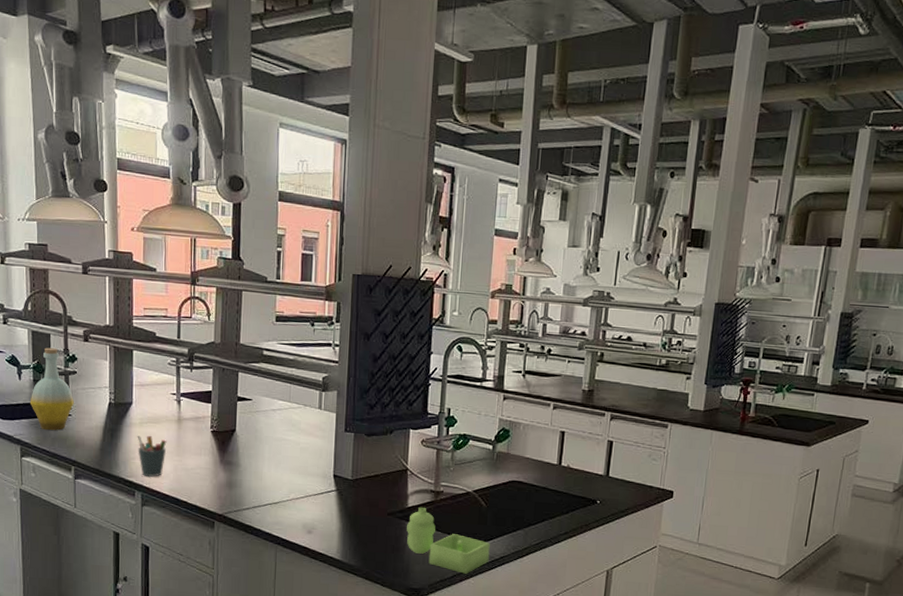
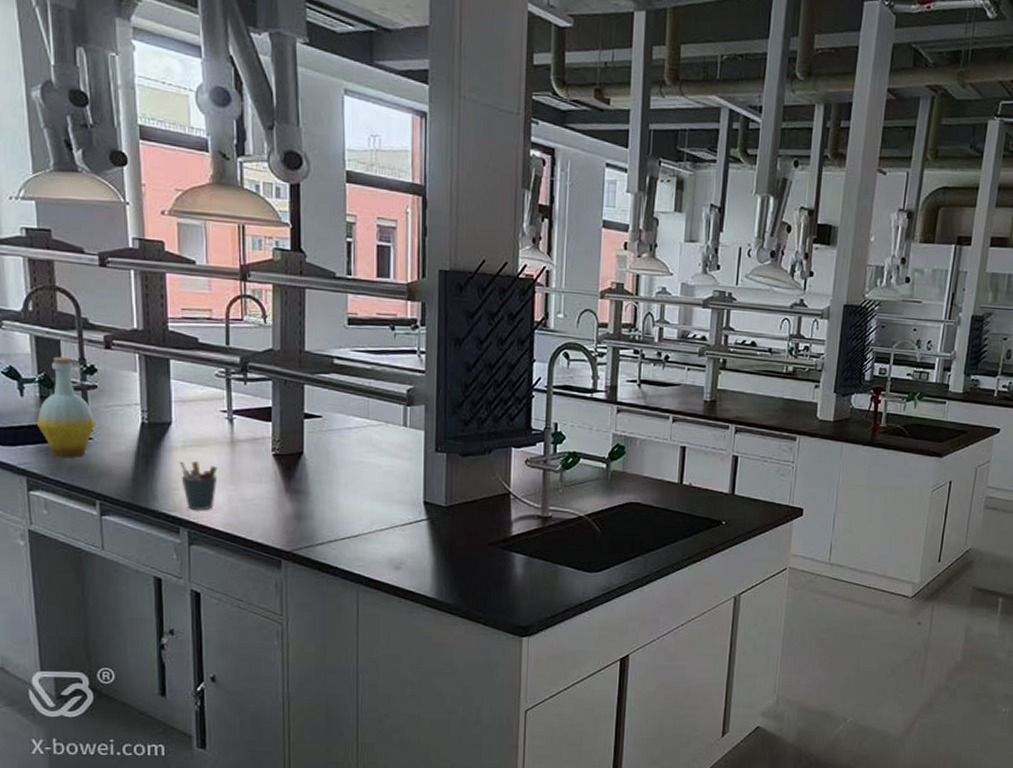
soap dispenser: present [407,508,490,574] -> none [511,536,606,608]

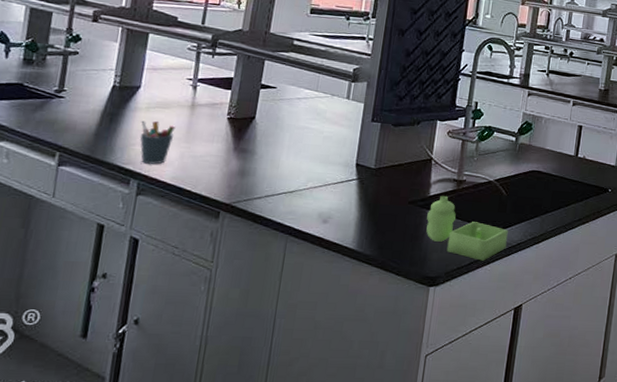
bottle: present [36,356,96,458] -> none [14,26,71,113]
soap dispenser: none [511,536,606,608] -> present [426,196,508,261]

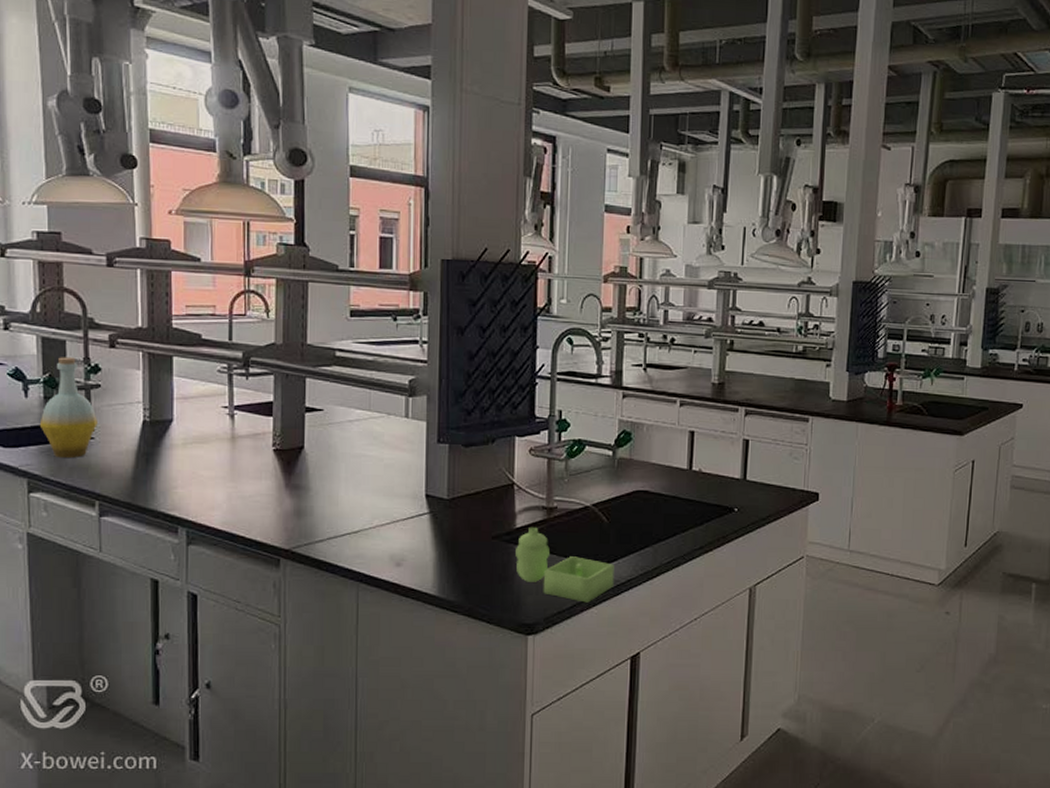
bottle: none [14,26,71,113] -> present [39,357,98,459]
pen holder: present [140,120,176,165] -> none [179,458,218,510]

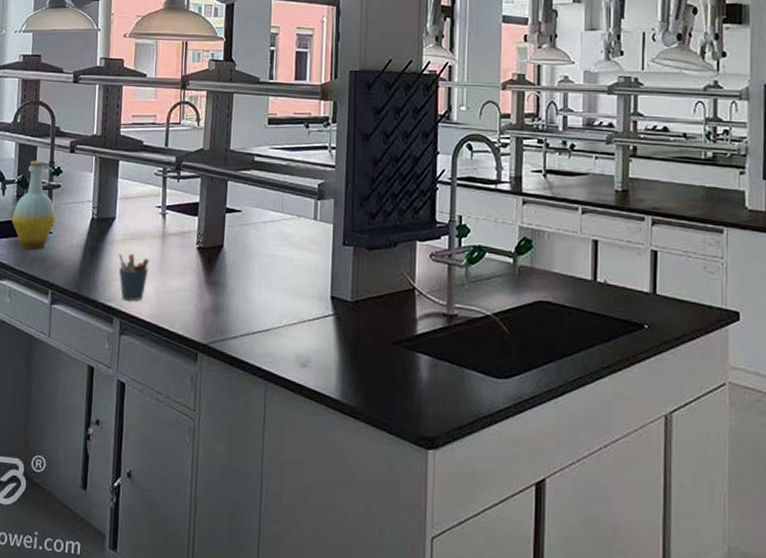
pen holder: none [179,458,218,510] -> present [118,253,150,302]
soap dispenser: present [516,528,614,603] -> none [416,335,517,419]

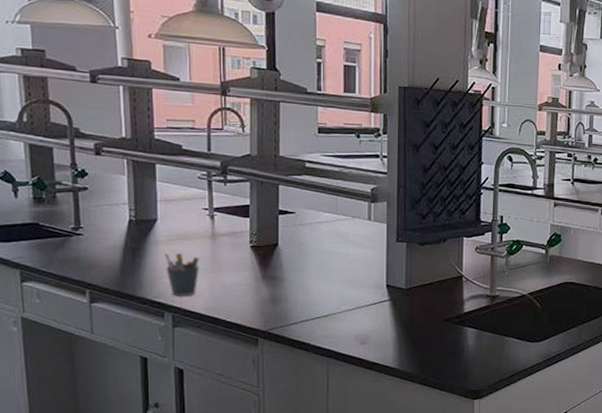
bottle: present [11,161,56,250] -> none [29,162,86,252]

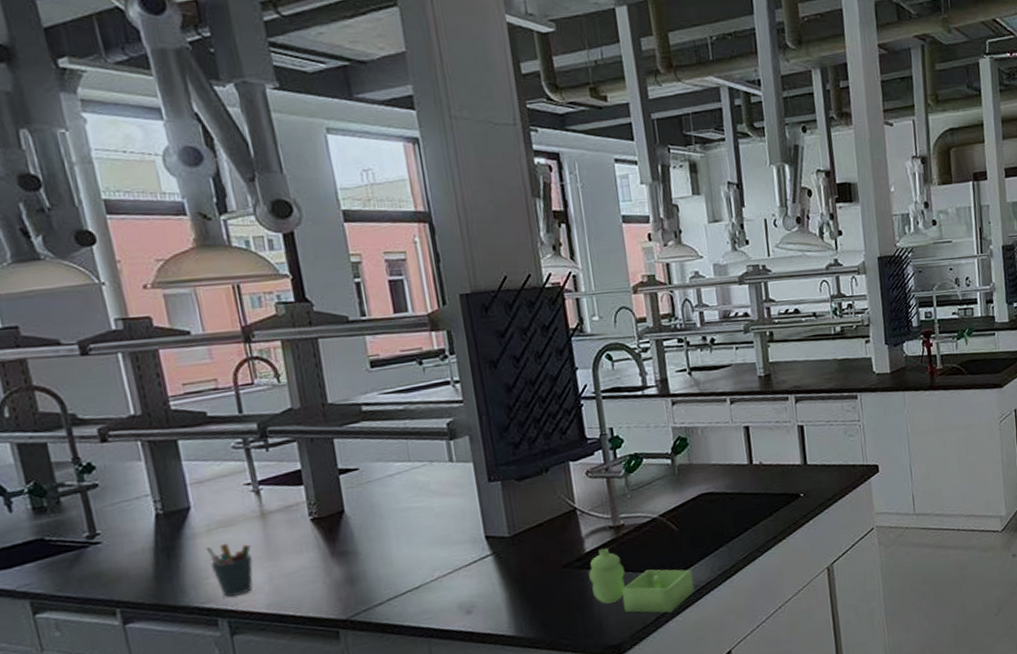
soap dispenser: none [464,312,546,373] -> present [589,548,695,613]

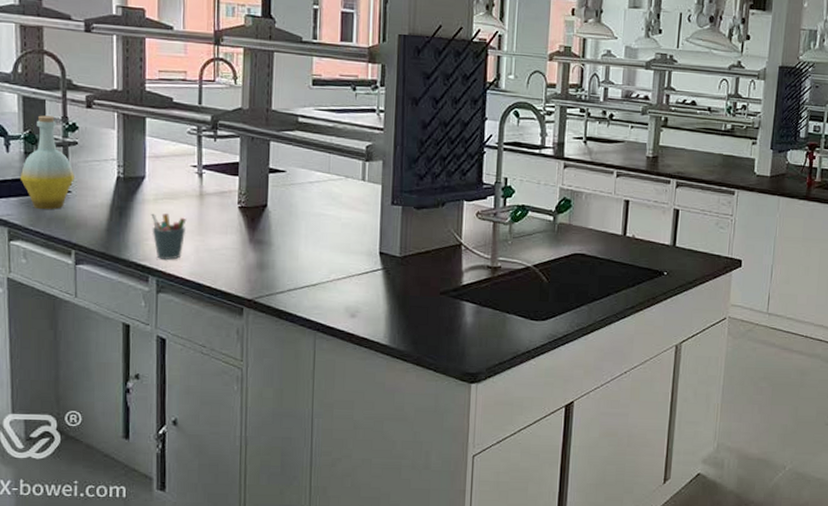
bottle: none [32,459,103,571] -> present [20,115,75,210]
soap dispenser: present [589,548,695,613] -> none [461,285,552,355]

